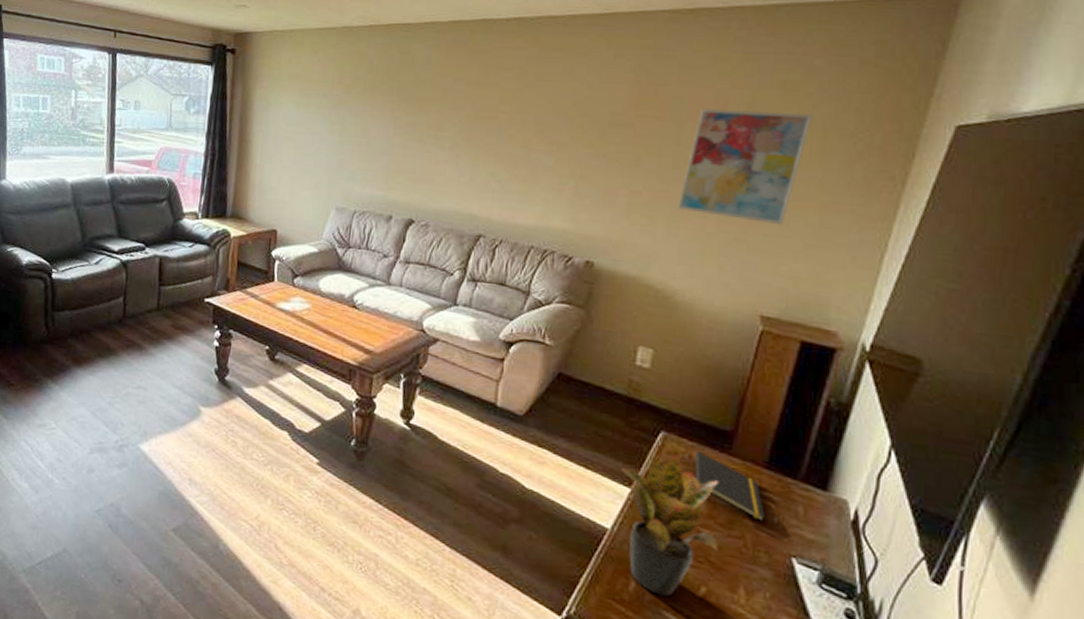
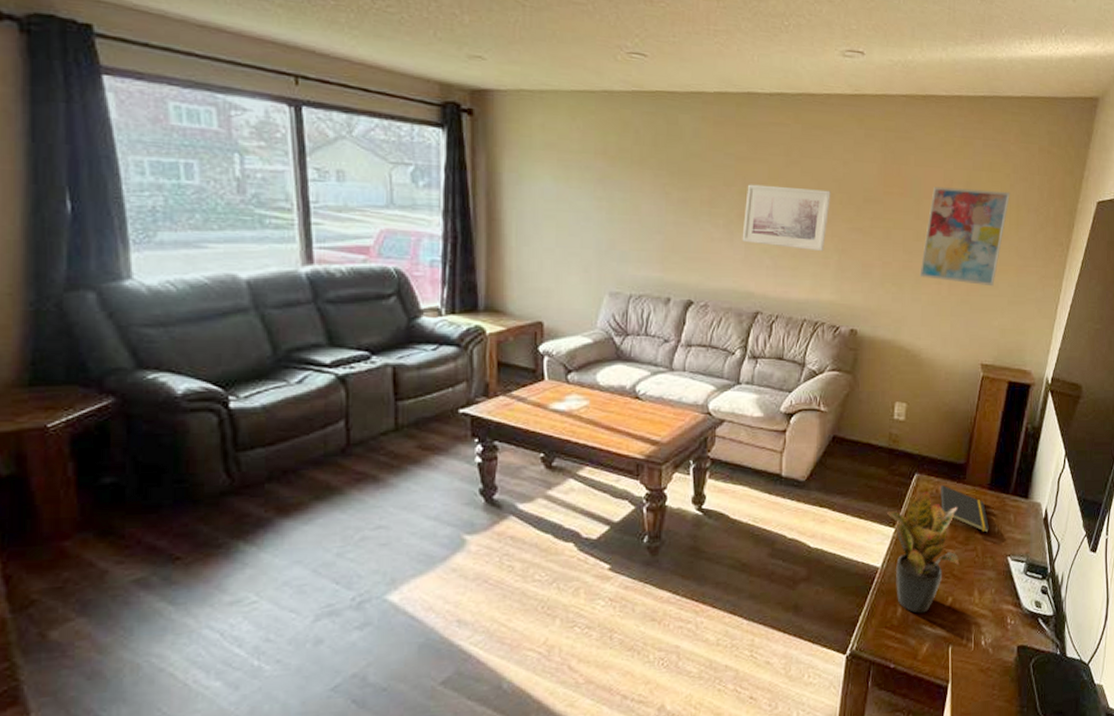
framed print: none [468,108,570,178] -> present [742,184,831,252]

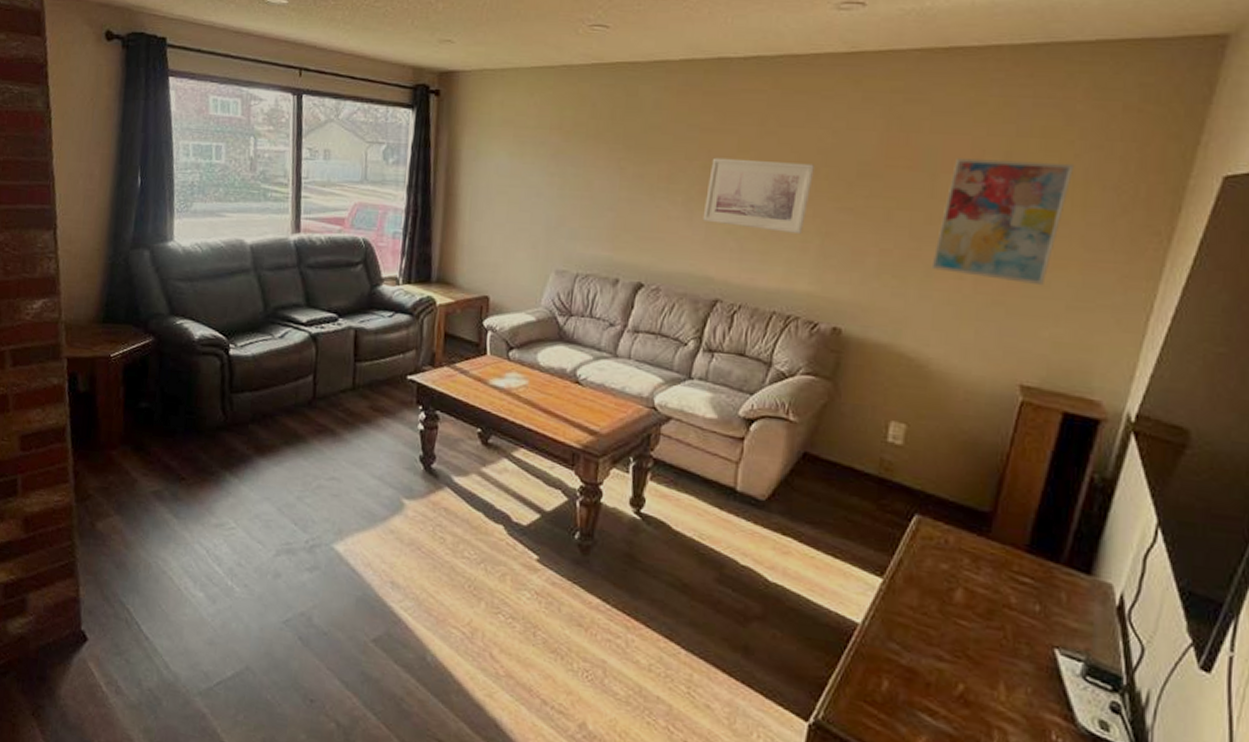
potted plant: present [886,490,960,614] -> none [871,537,978,696]
notepad: present [941,485,990,533] -> none [951,535,1027,610]

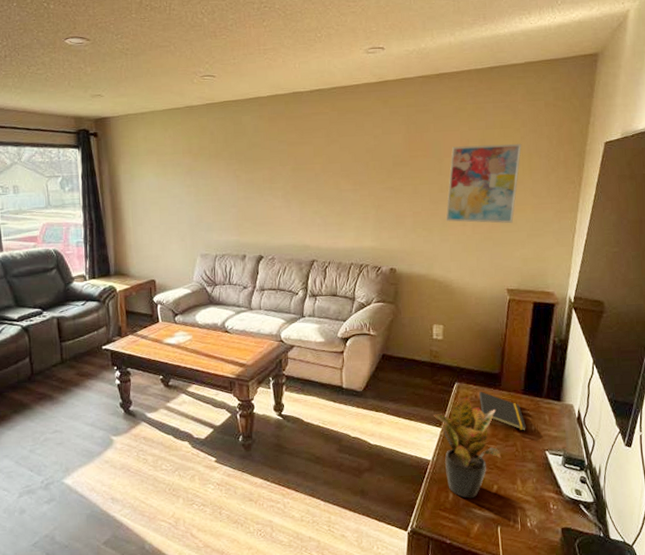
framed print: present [702,157,814,235] -> none [297,160,366,209]
potted plant: none [871,537,978,696] -> present [433,396,502,499]
notepad: none [951,535,1027,610] -> present [479,392,527,431]

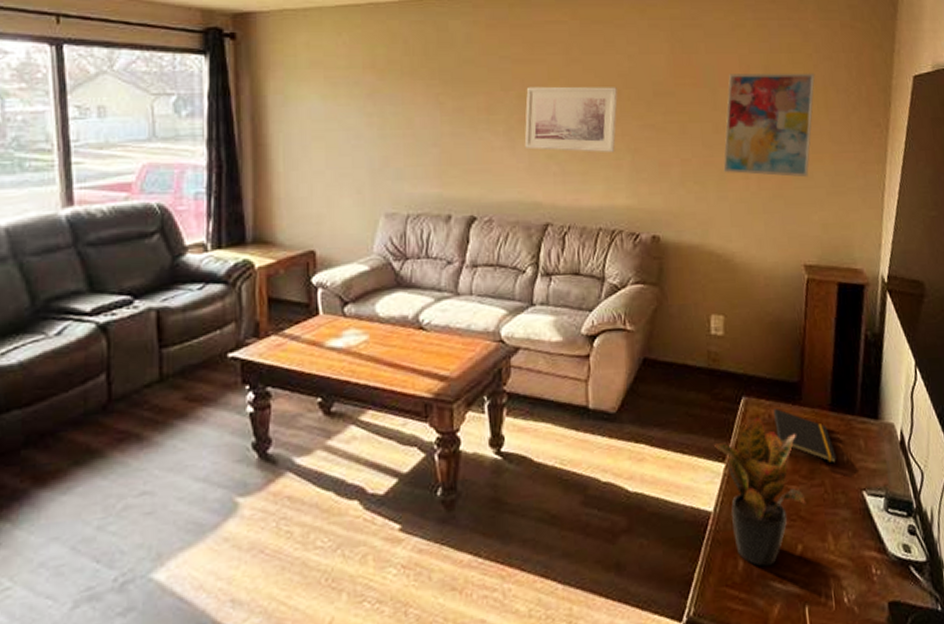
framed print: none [297,160,366,209] -> present [524,86,618,153]

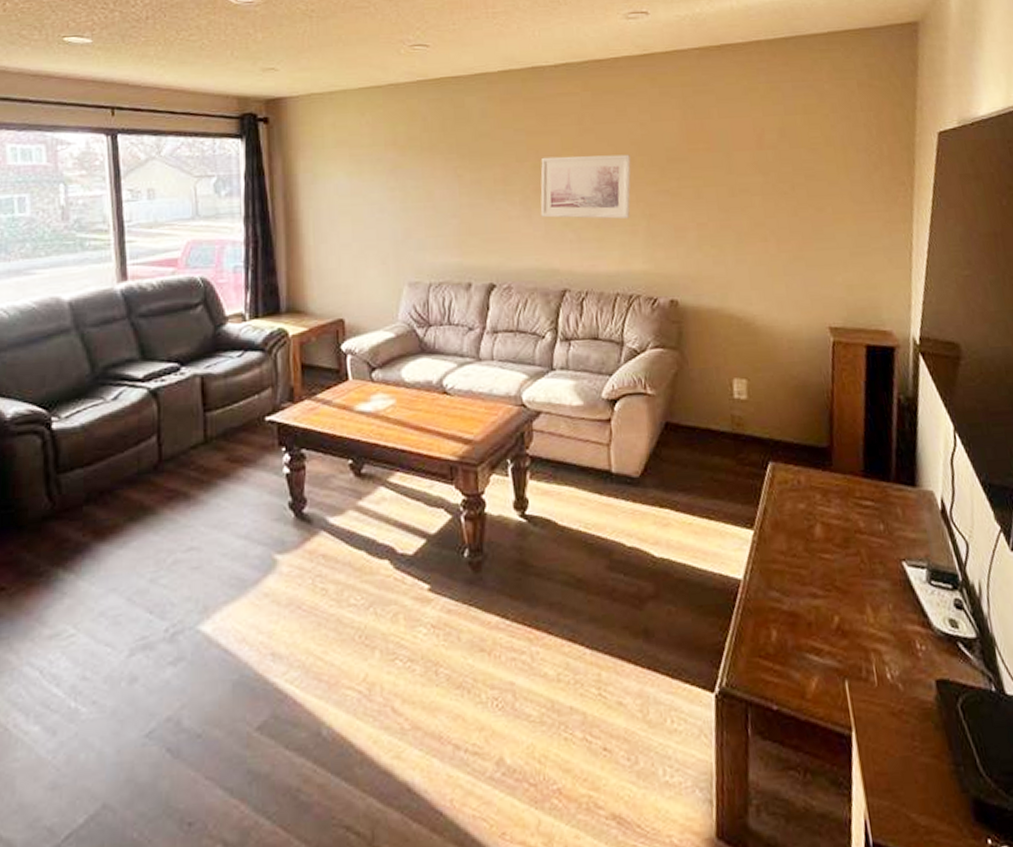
potted plant: present [713,415,807,567] -> none [740,481,842,638]
wall art: present [723,73,815,178] -> none [740,133,833,239]
notepad: present [774,409,838,464] -> none [803,475,873,532]

